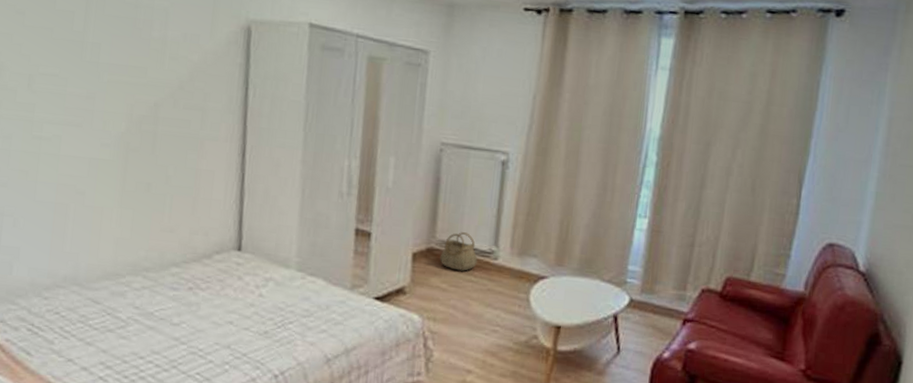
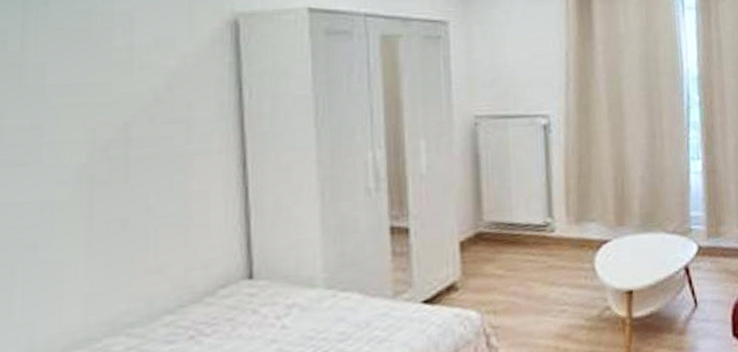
basket: present [440,232,478,271] -> none [491,208,533,252]

